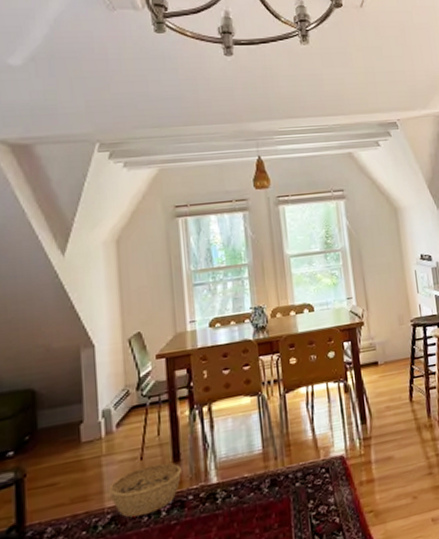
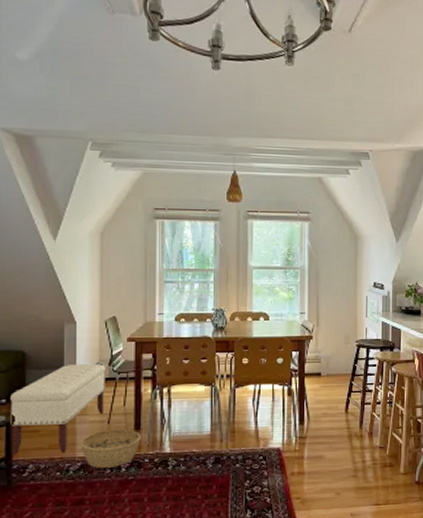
bench: none [19,390,135,518] -> present [10,364,105,454]

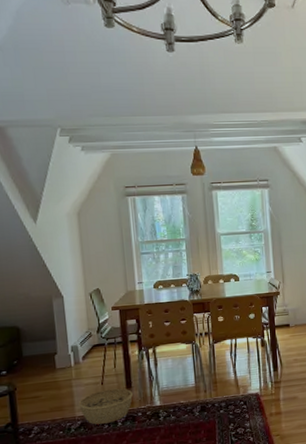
bench: present [10,364,105,454] -> none [10,332,97,419]

